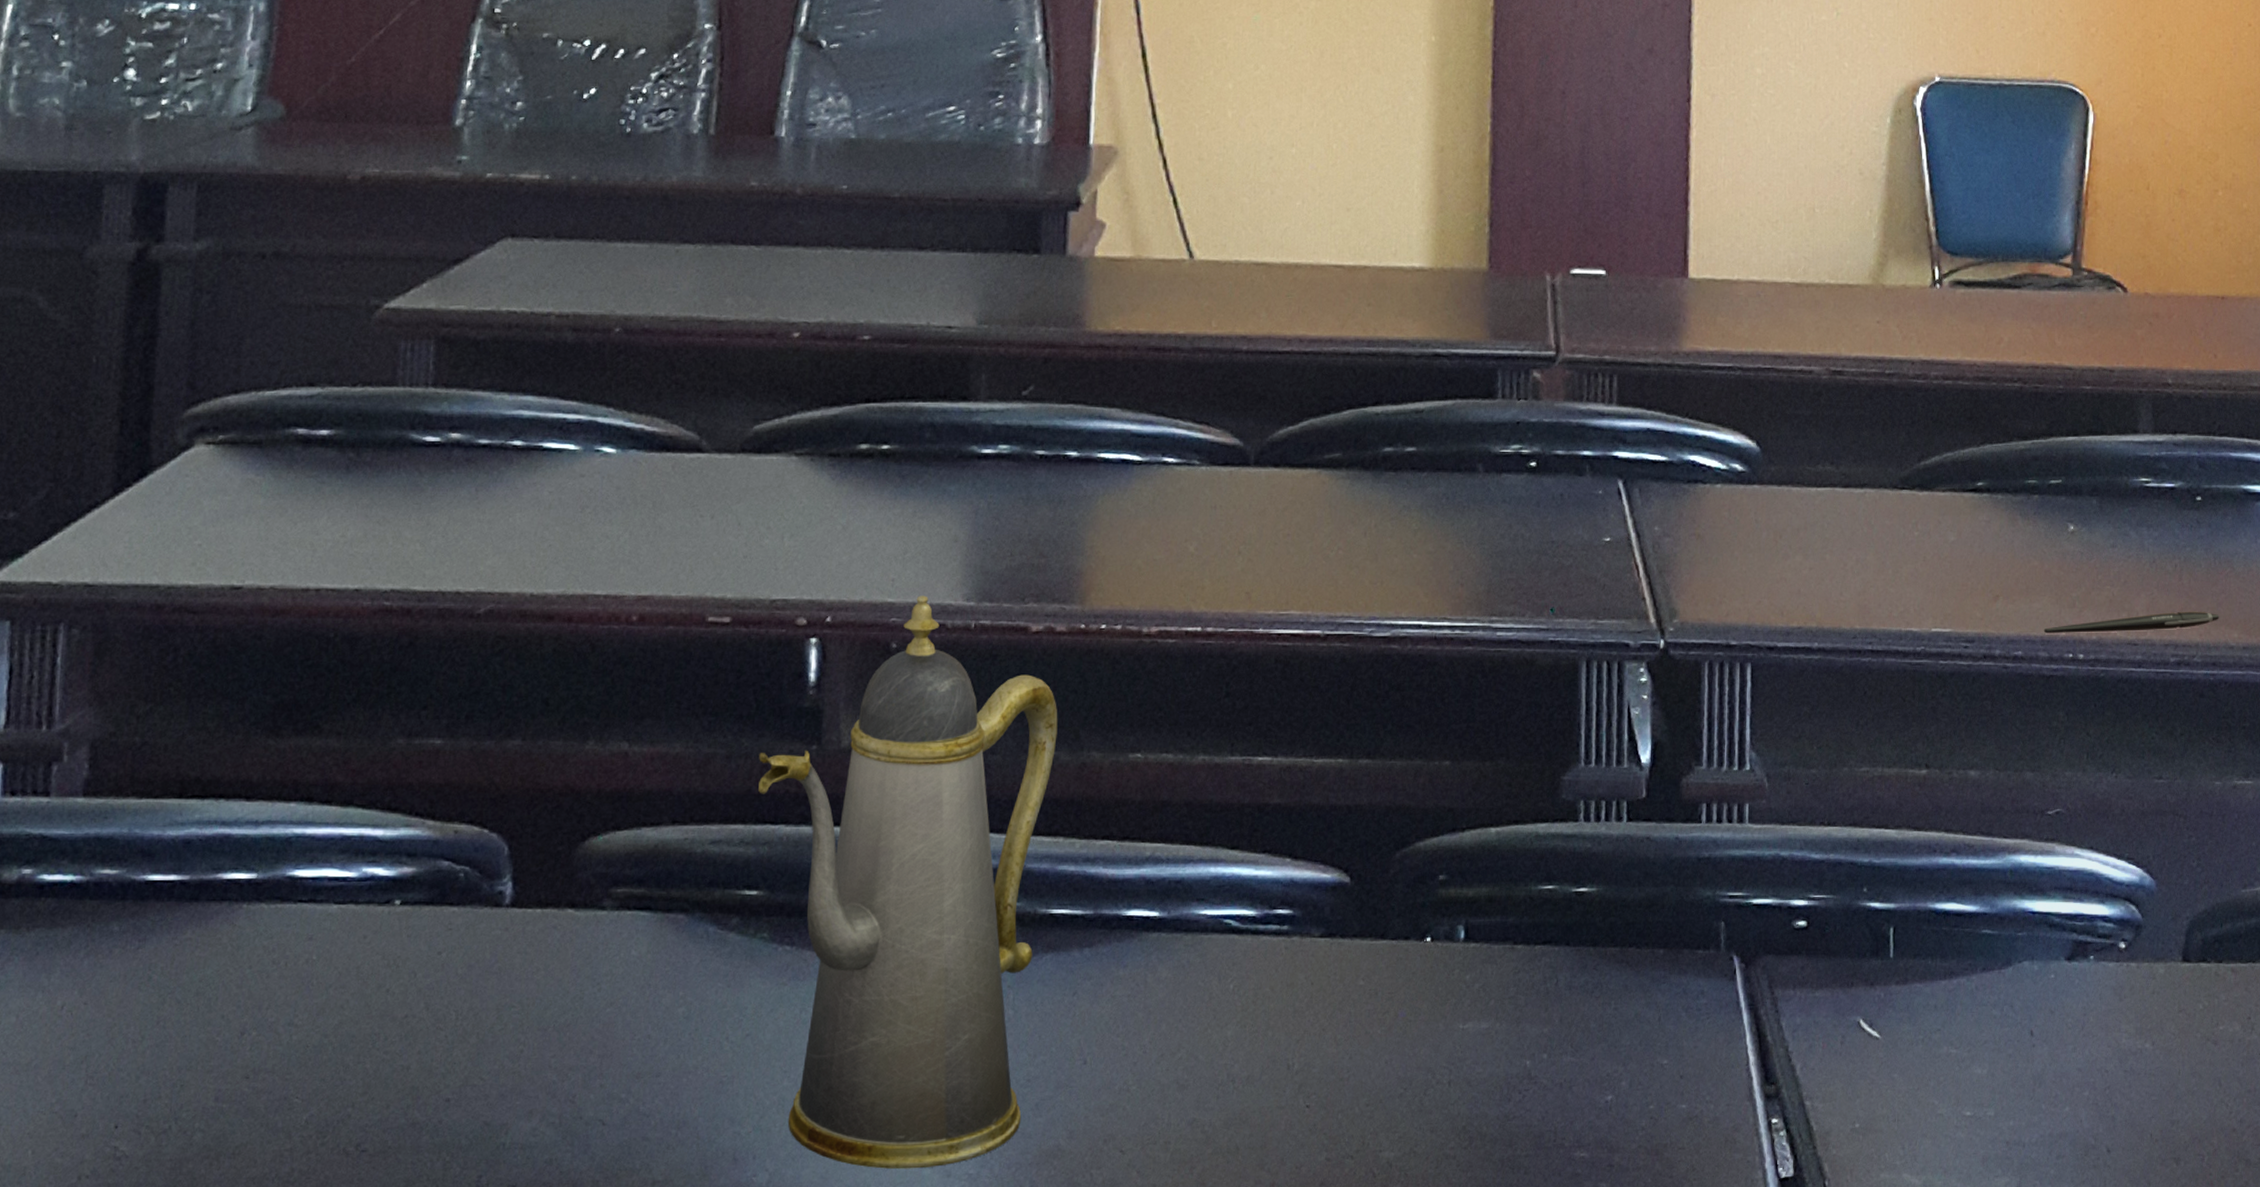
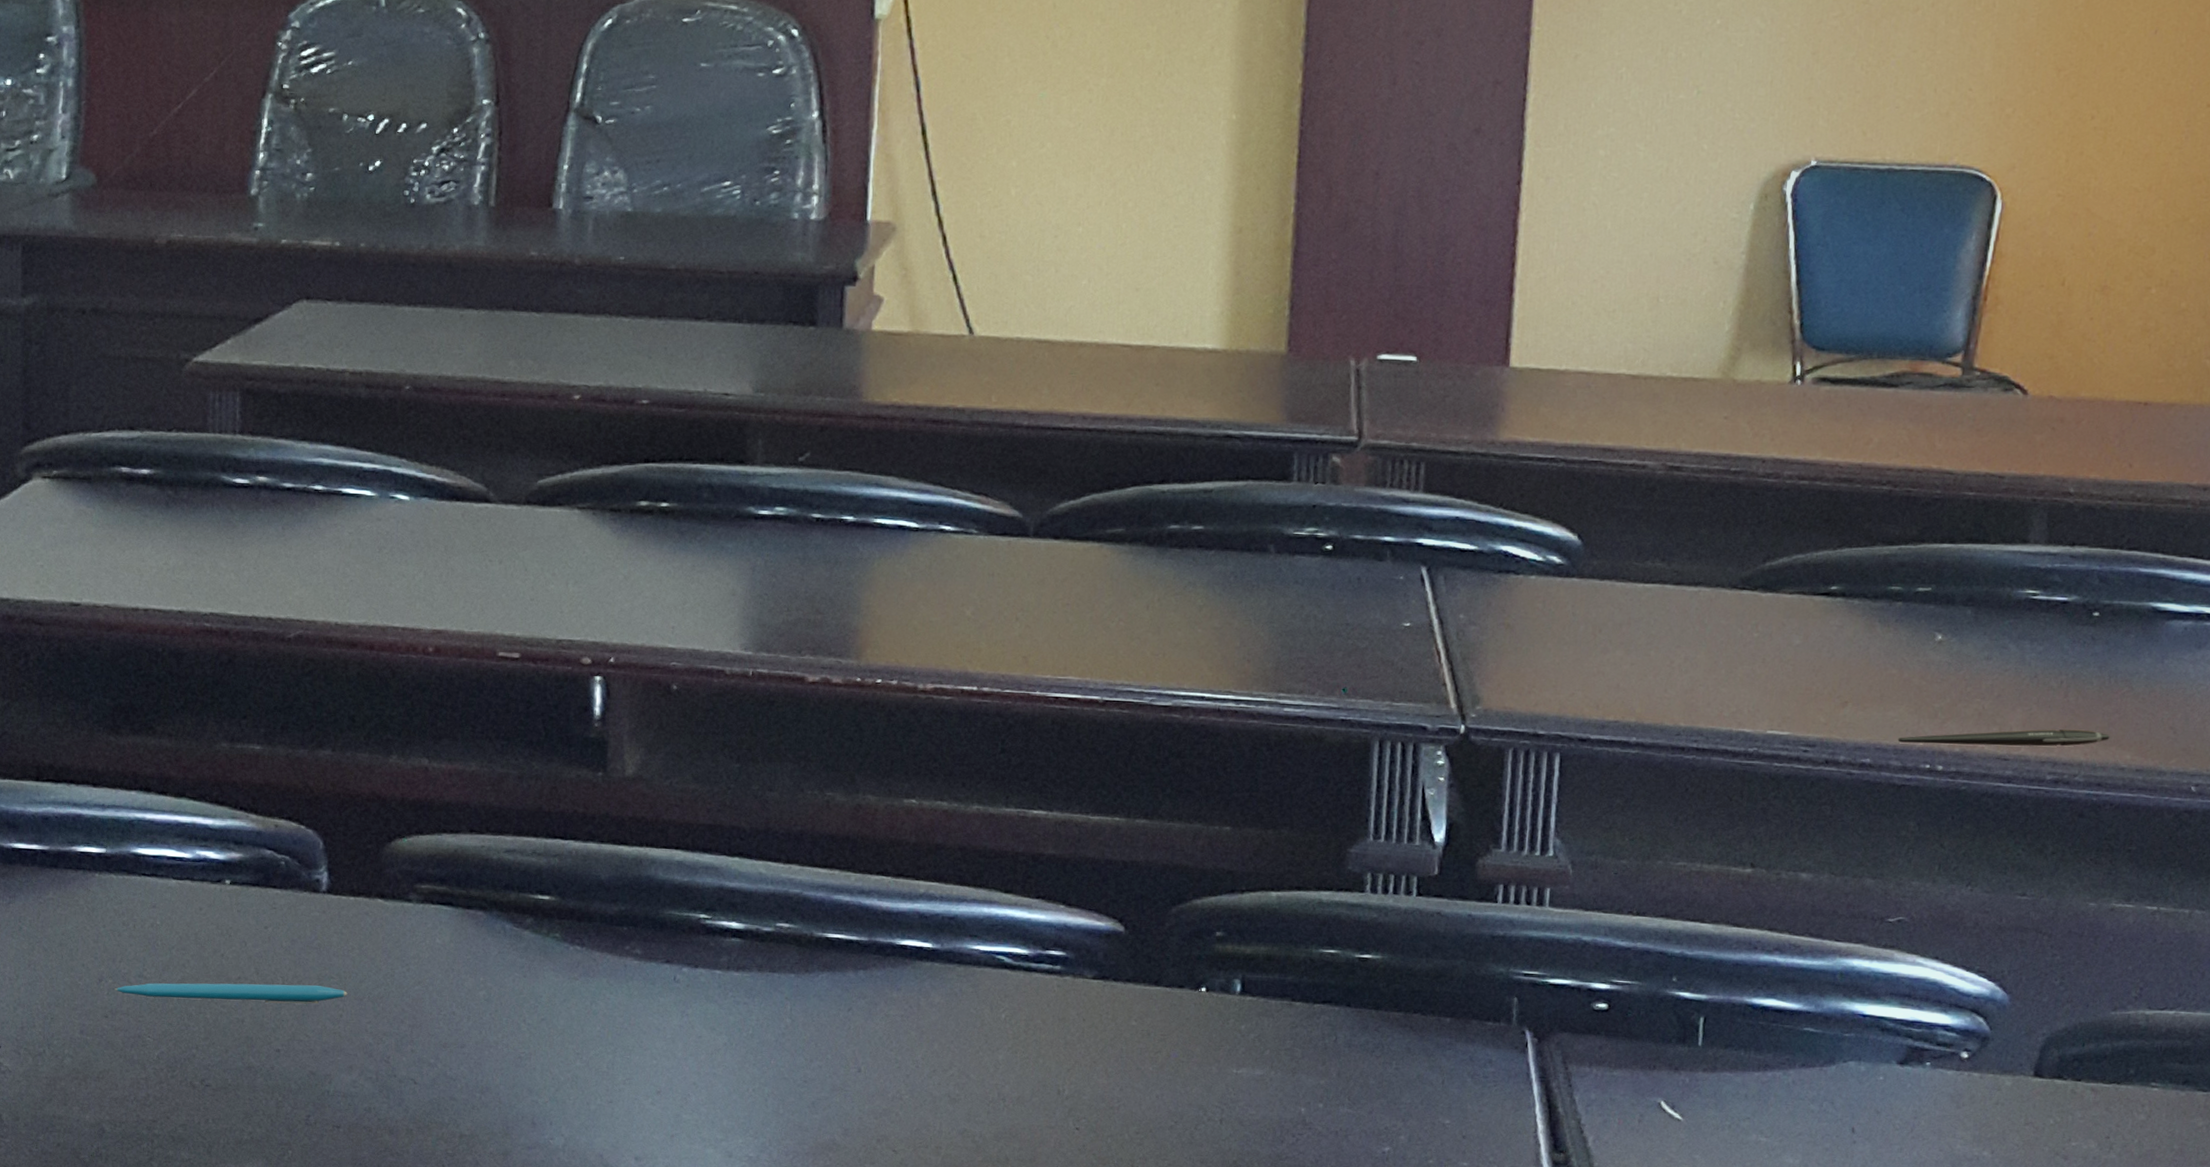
pen: none [259,1016,530,1049] -> present [114,983,348,1005]
coffee pot: present [758,595,1058,1169] -> none [548,643,834,1148]

